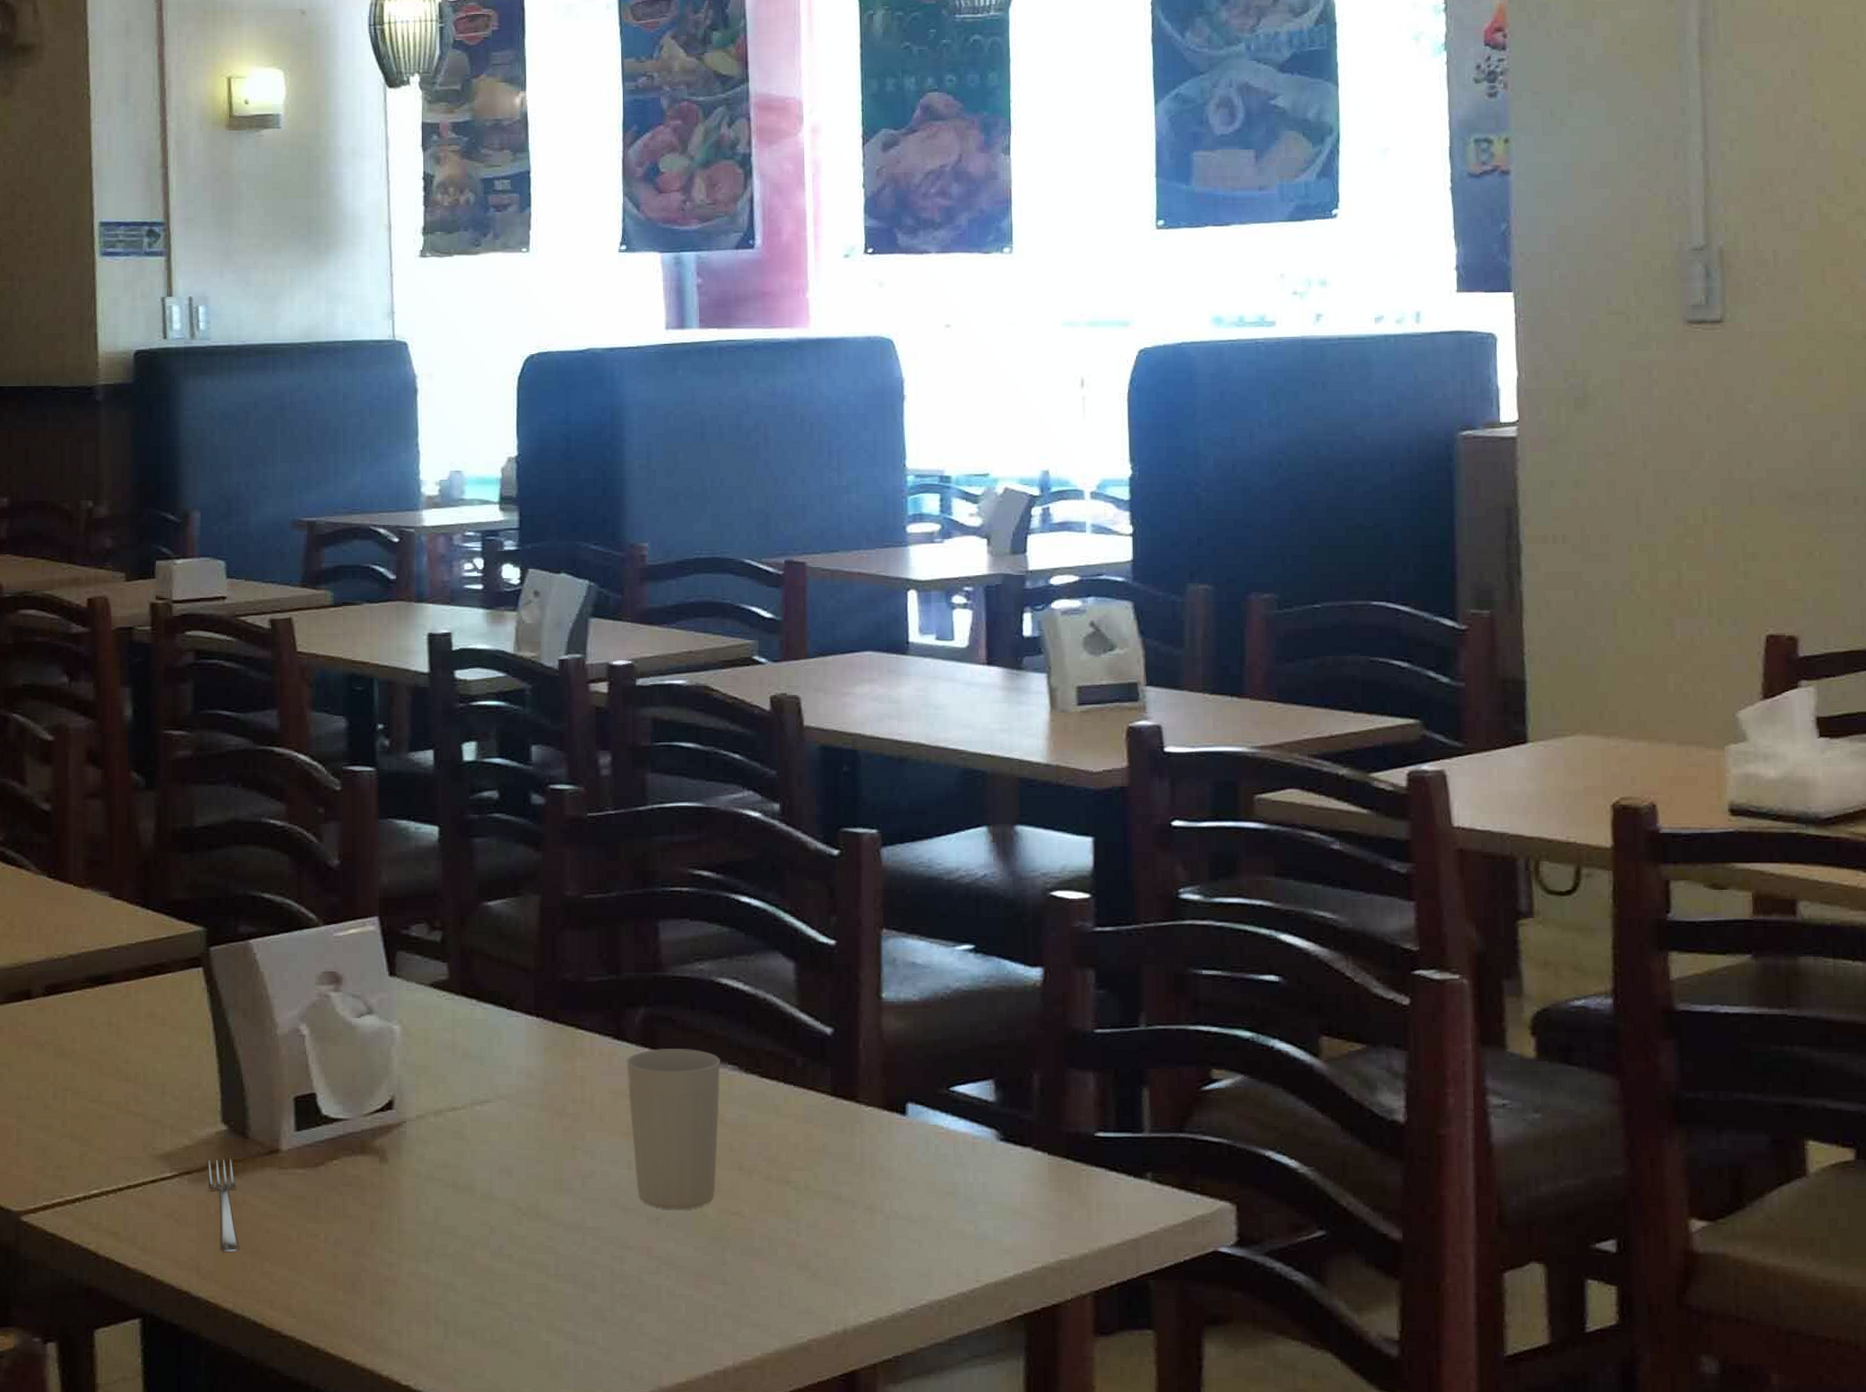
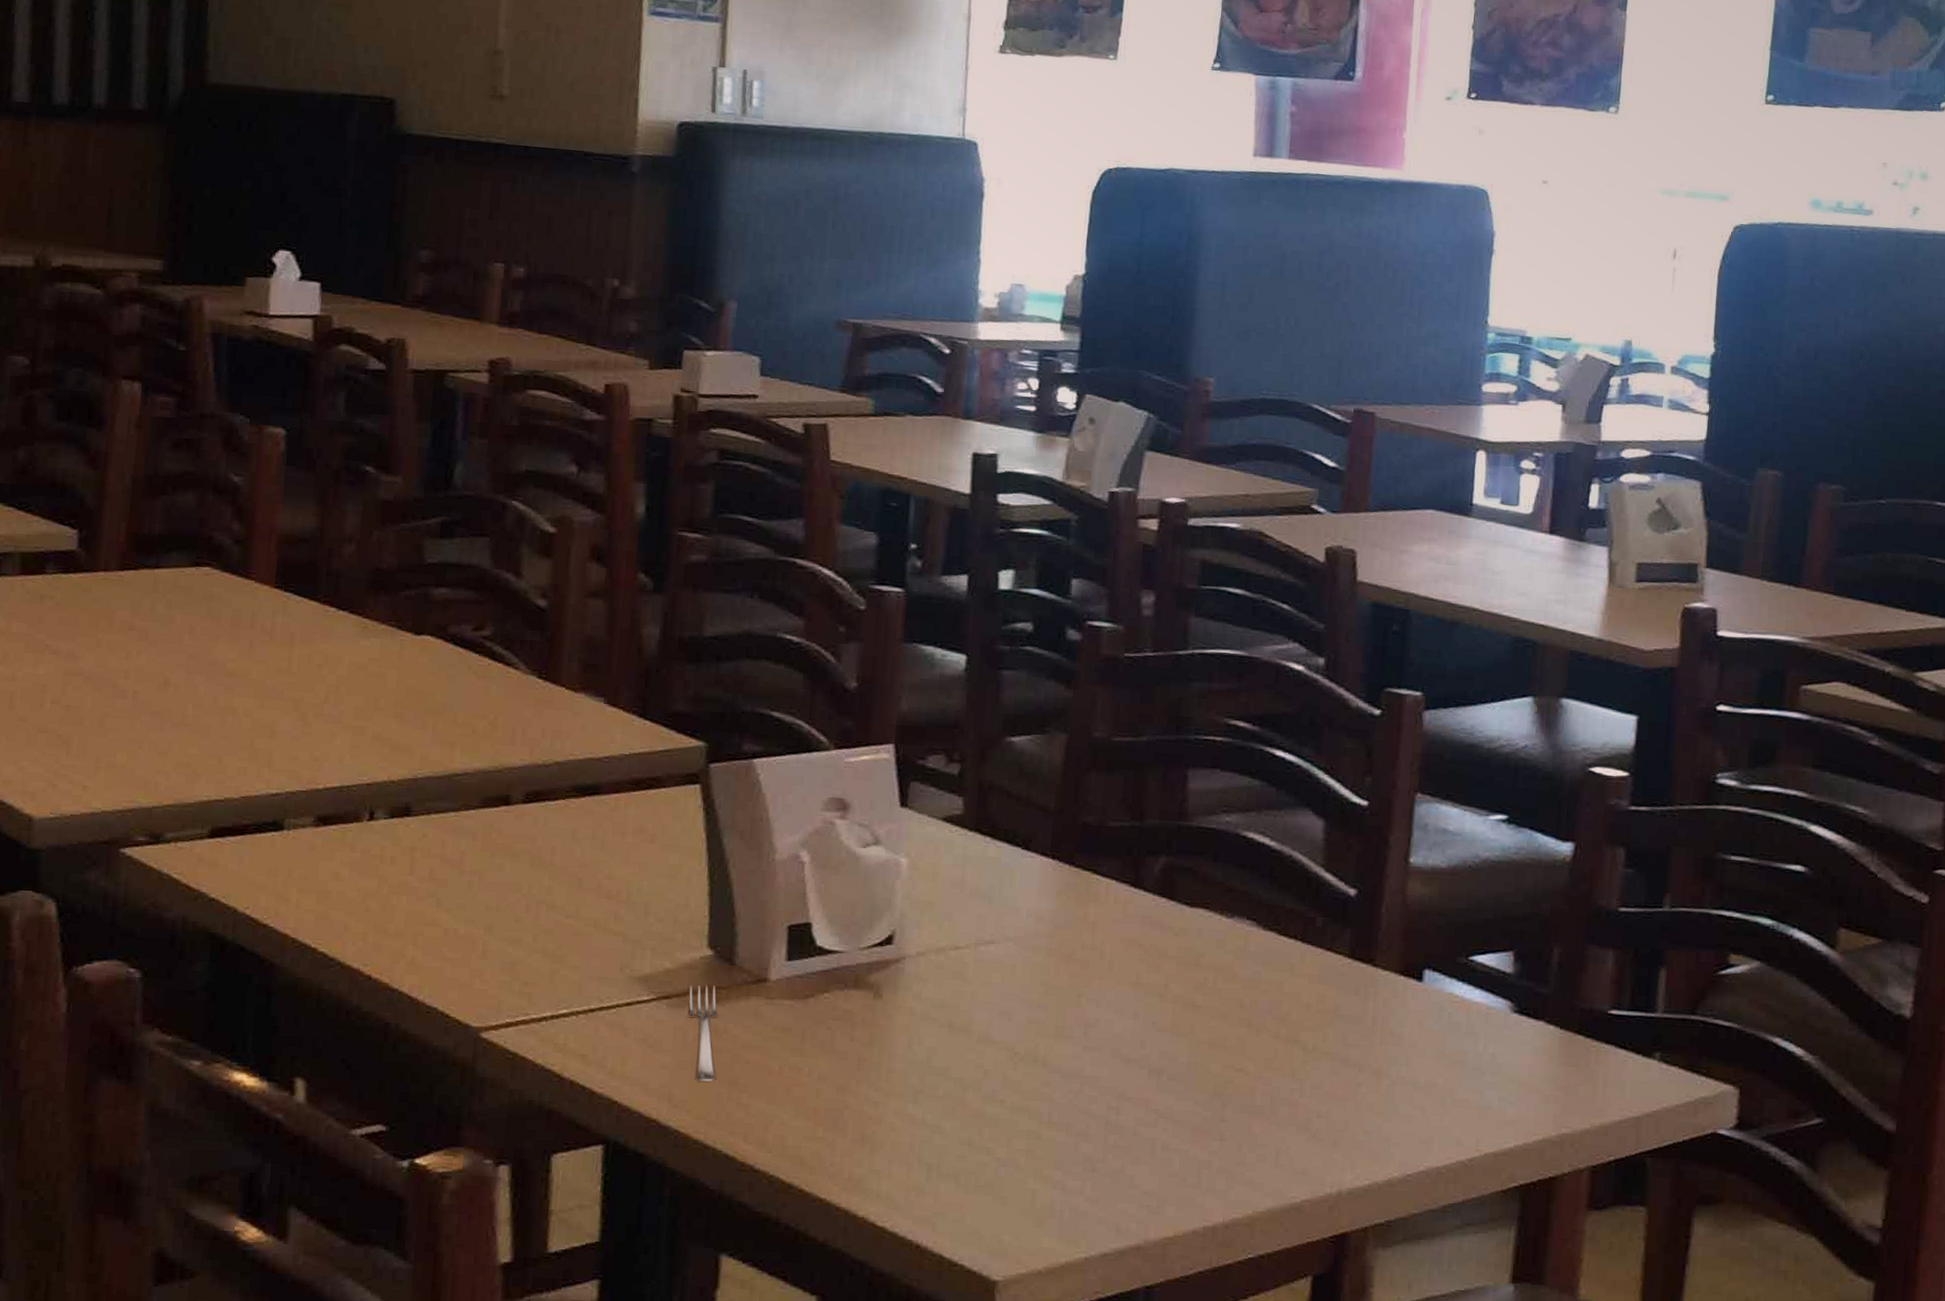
cup: present [626,1049,721,1210] -> none [1140,899,1240,1064]

